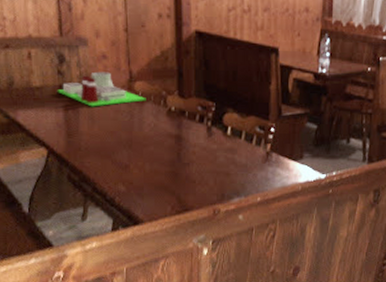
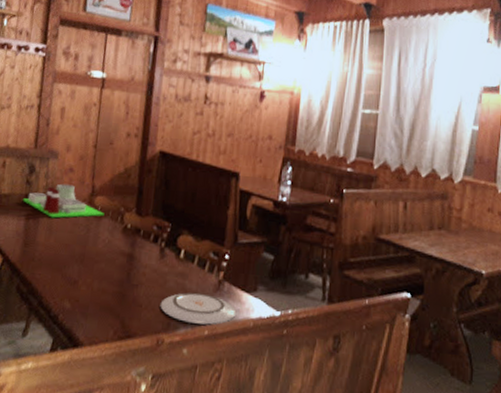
plate: none [213,165,286,192] -> present [160,292,237,325]

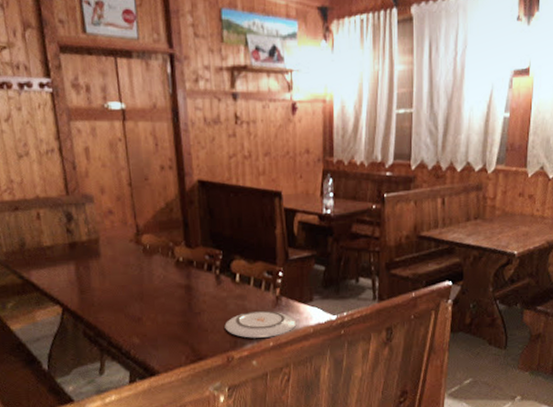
architectural model: present [22,183,105,218] -> none [67,227,154,263]

